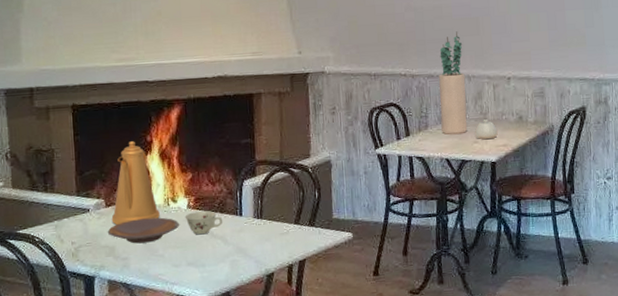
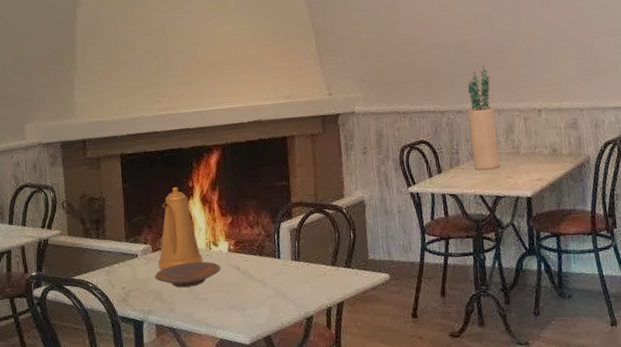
teacup: present [185,211,223,235] -> none [226,254,263,278]
sugar bowl: present [474,119,498,140] -> none [507,153,532,174]

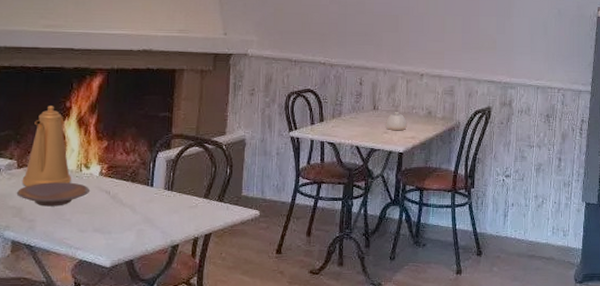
vase: present [467,65,500,171] -> none [354,27,381,124]
sugar bowl: none [507,153,532,174] -> present [385,112,407,131]

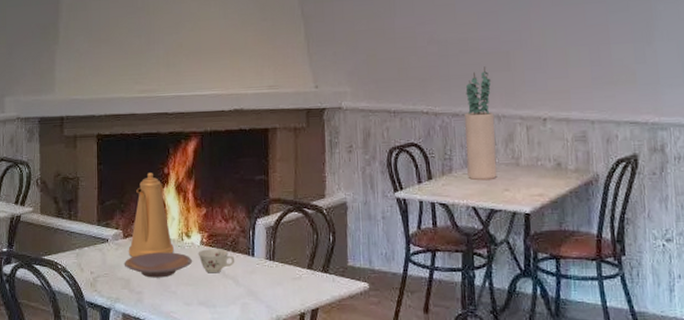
teacup: none [96,179,134,202] -> present [198,249,235,273]
vase: none [354,27,381,124] -> present [464,66,497,181]
sugar bowl: present [385,112,407,131] -> none [505,165,532,188]

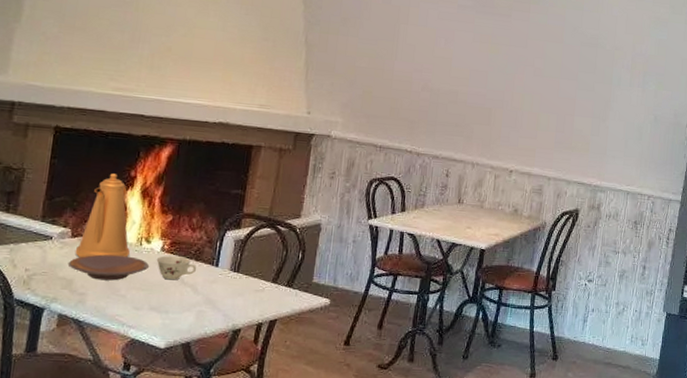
vase: present [464,66,497,181] -> none [437,118,472,218]

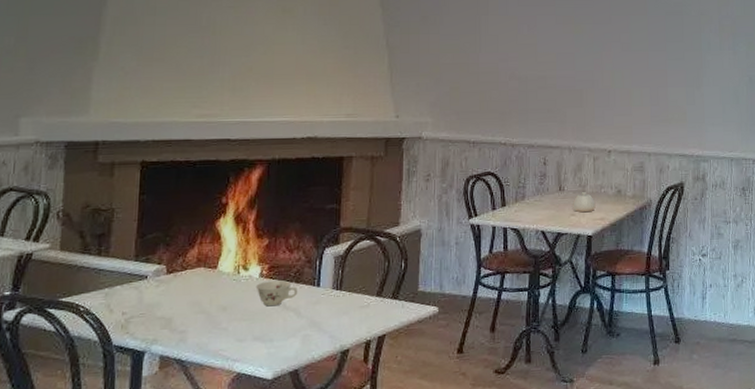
saucer: present [67,254,150,281] -> none [165,286,250,315]
coffee pot: present [75,173,130,257] -> none [171,203,228,294]
sugar bowl: none [468,207,492,227] -> present [572,192,596,213]

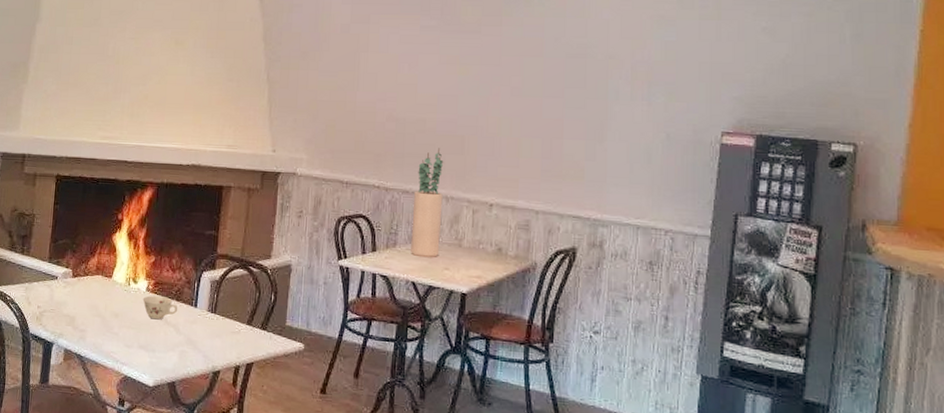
vase: none [538,102,566,207] -> present [411,148,444,258]
sugar bowl: present [572,192,596,213] -> none [446,246,472,268]

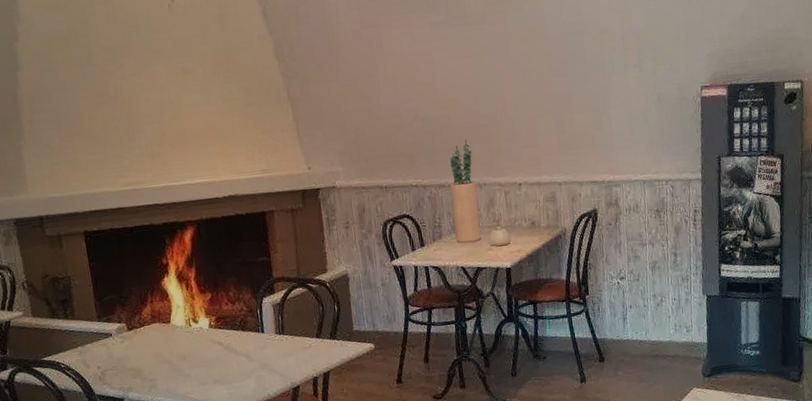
teacup: present [142,295,178,320] -> none [207,329,246,353]
sugar bowl: none [446,246,472,268] -> present [488,226,512,247]

